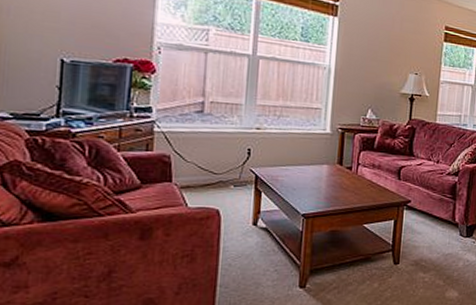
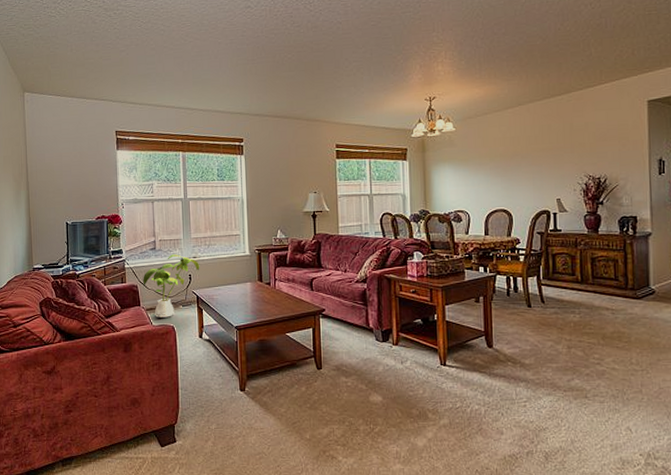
house plant: none [179,121,265,199] -> present [143,254,200,318]

